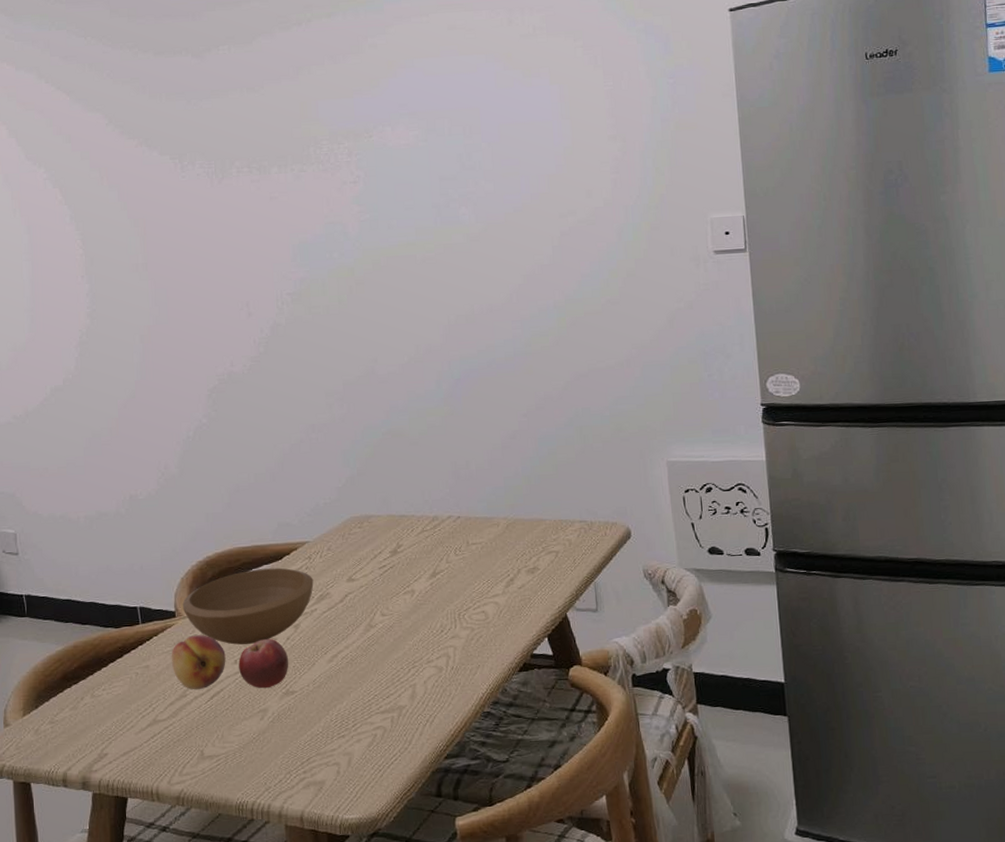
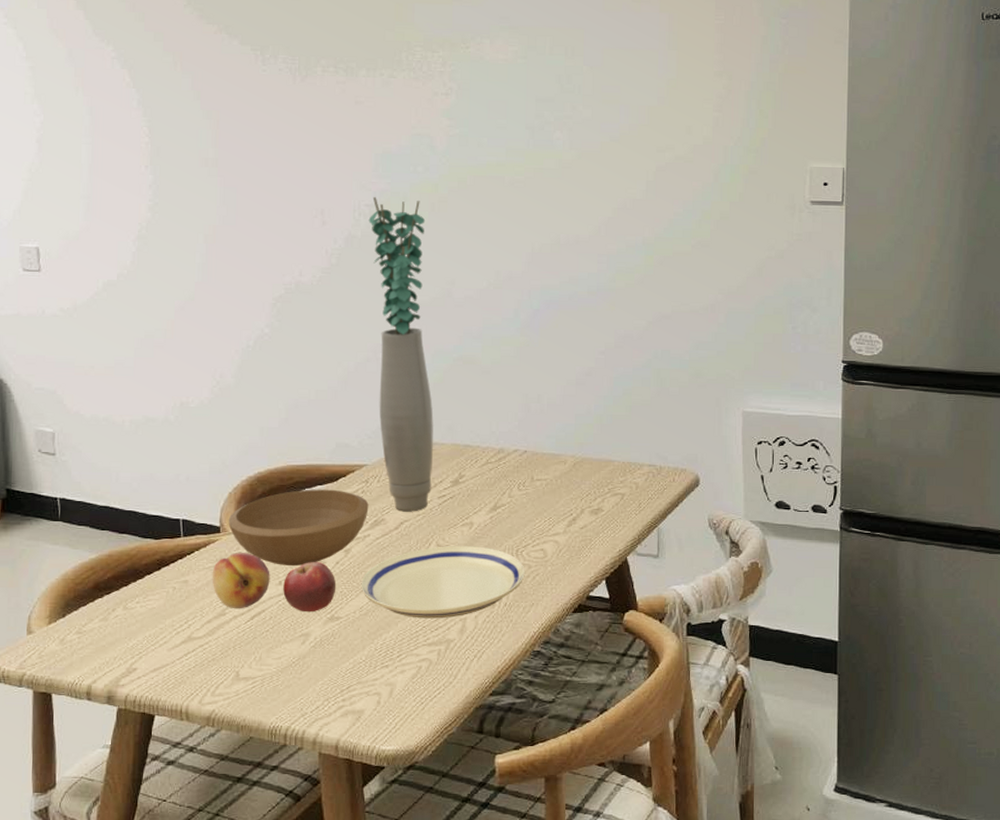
vase: none [291,285,372,584] -> present [368,197,434,512]
plate: none [312,613,469,688] -> present [361,546,525,619]

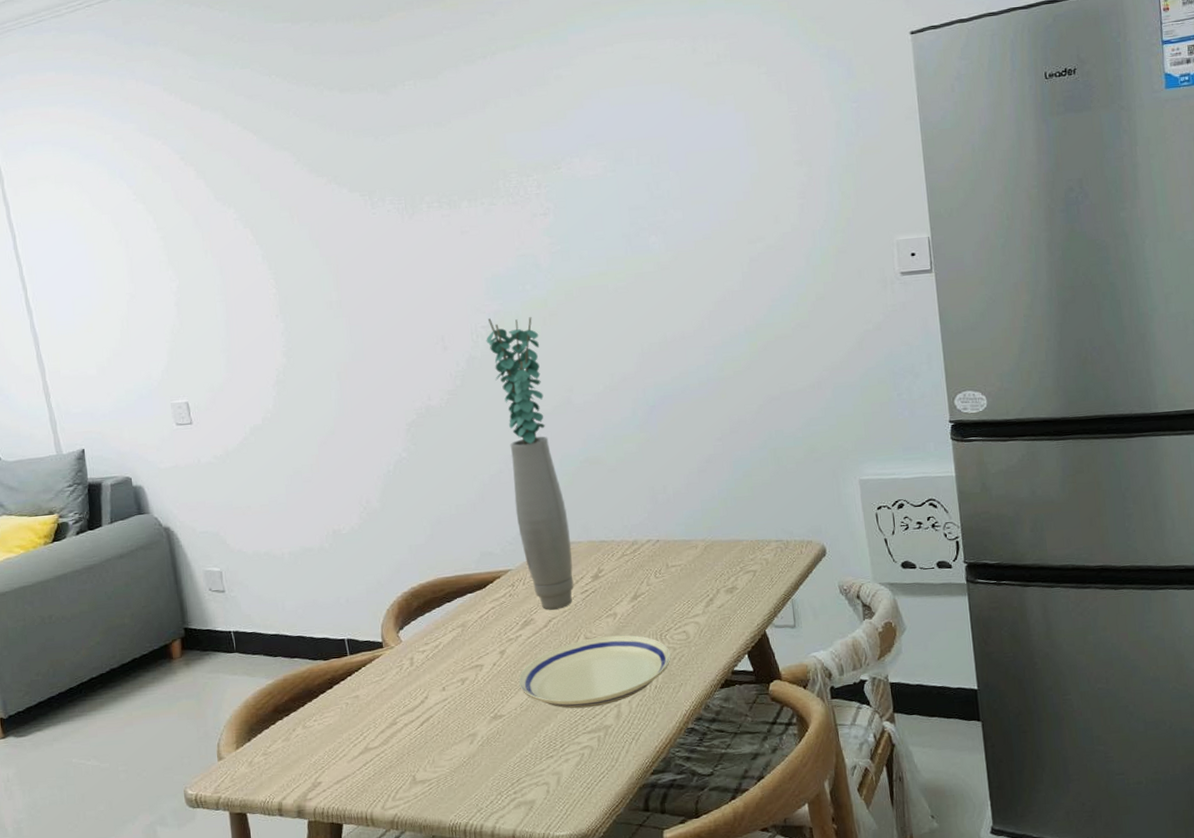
fruit: present [212,553,270,609] -> none [380,664,434,718]
bowl: present [228,489,369,566] -> none [389,596,518,672]
fruit: present [283,561,337,613] -> none [447,665,496,714]

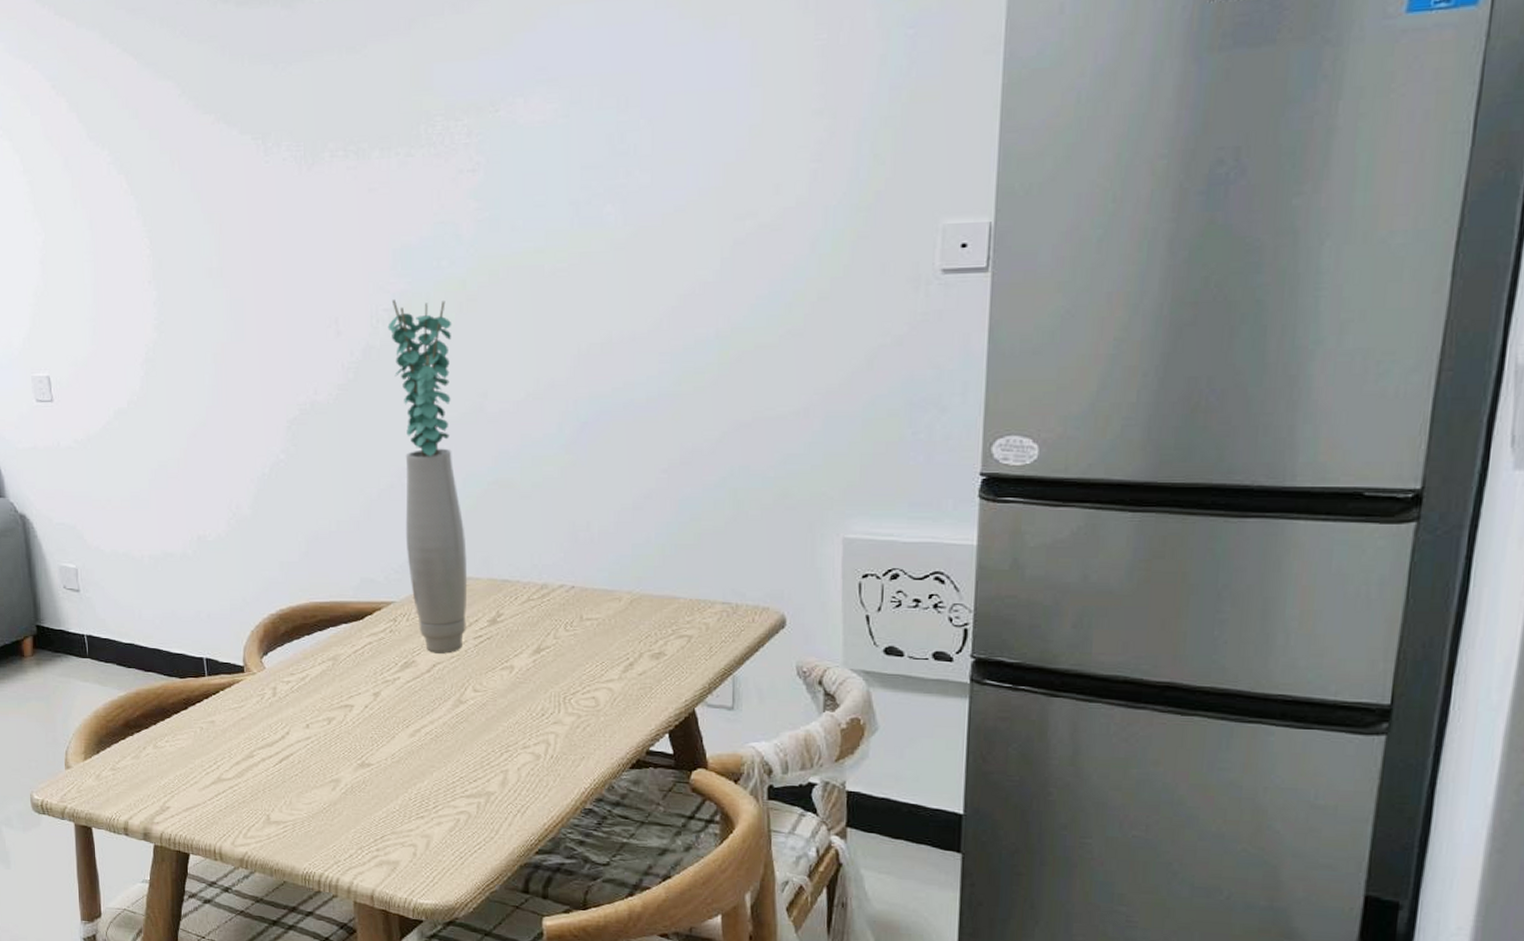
plate: present [518,635,671,709] -> none [392,691,574,770]

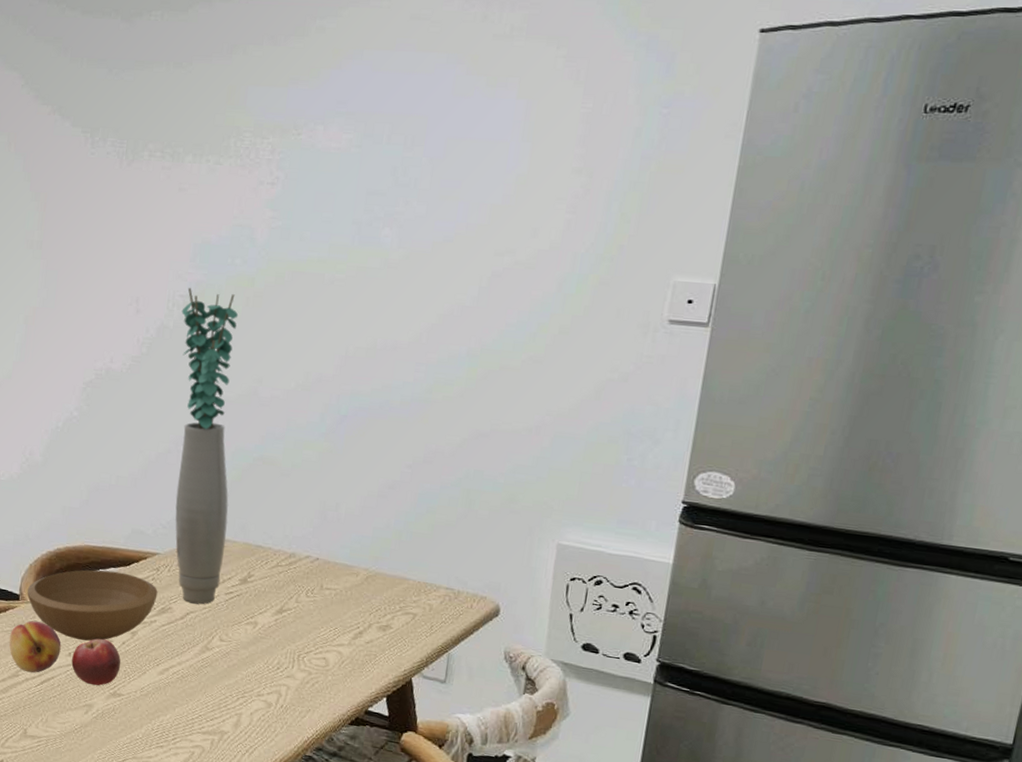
fruit: none [238,694,297,752] -> present [9,621,61,673]
bowl: none [251,628,398,709] -> present [27,569,158,641]
fruit: none [311,704,366,758] -> present [71,638,121,686]

